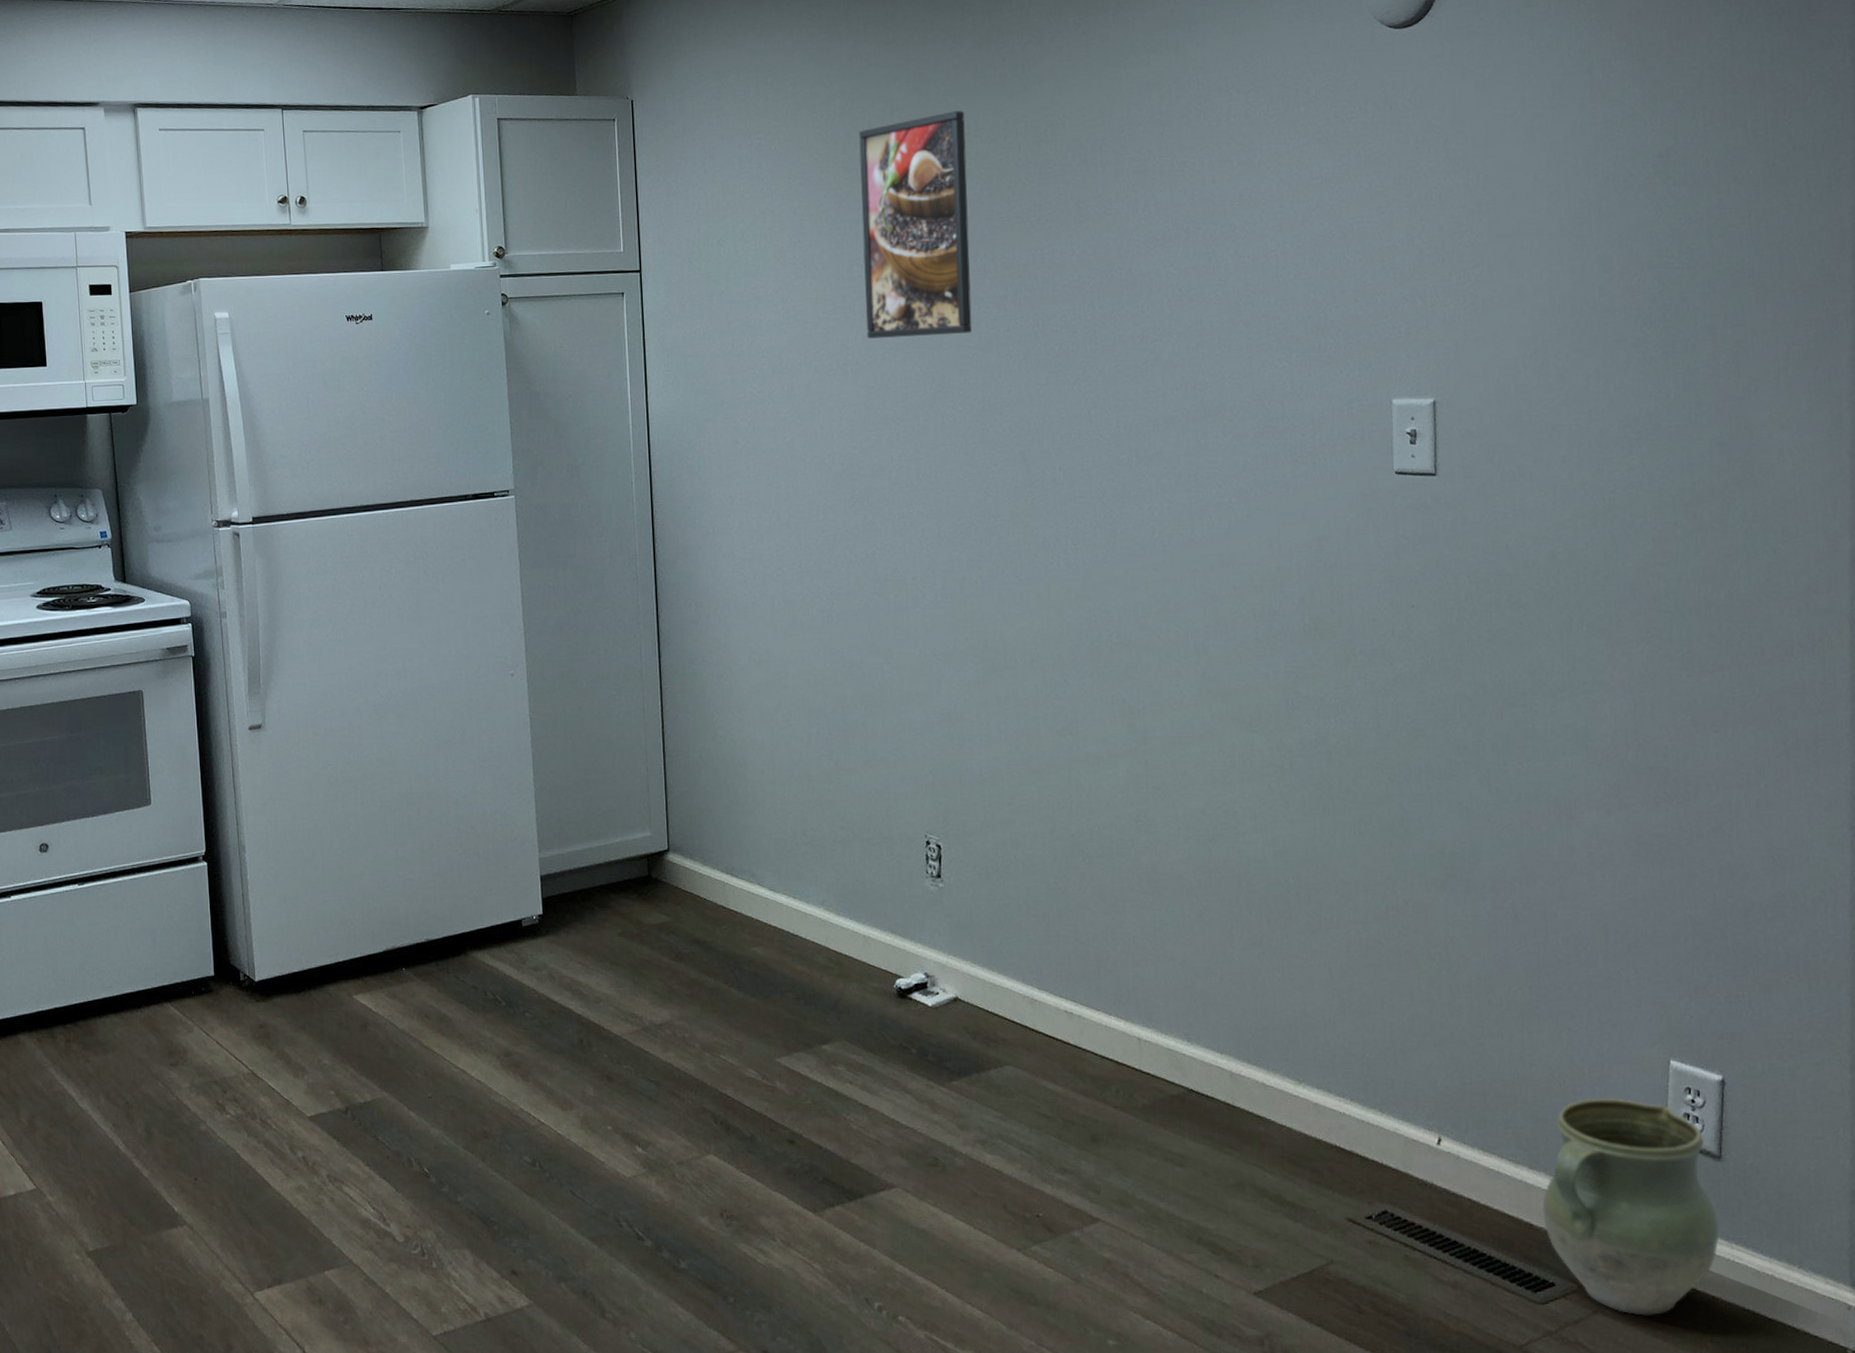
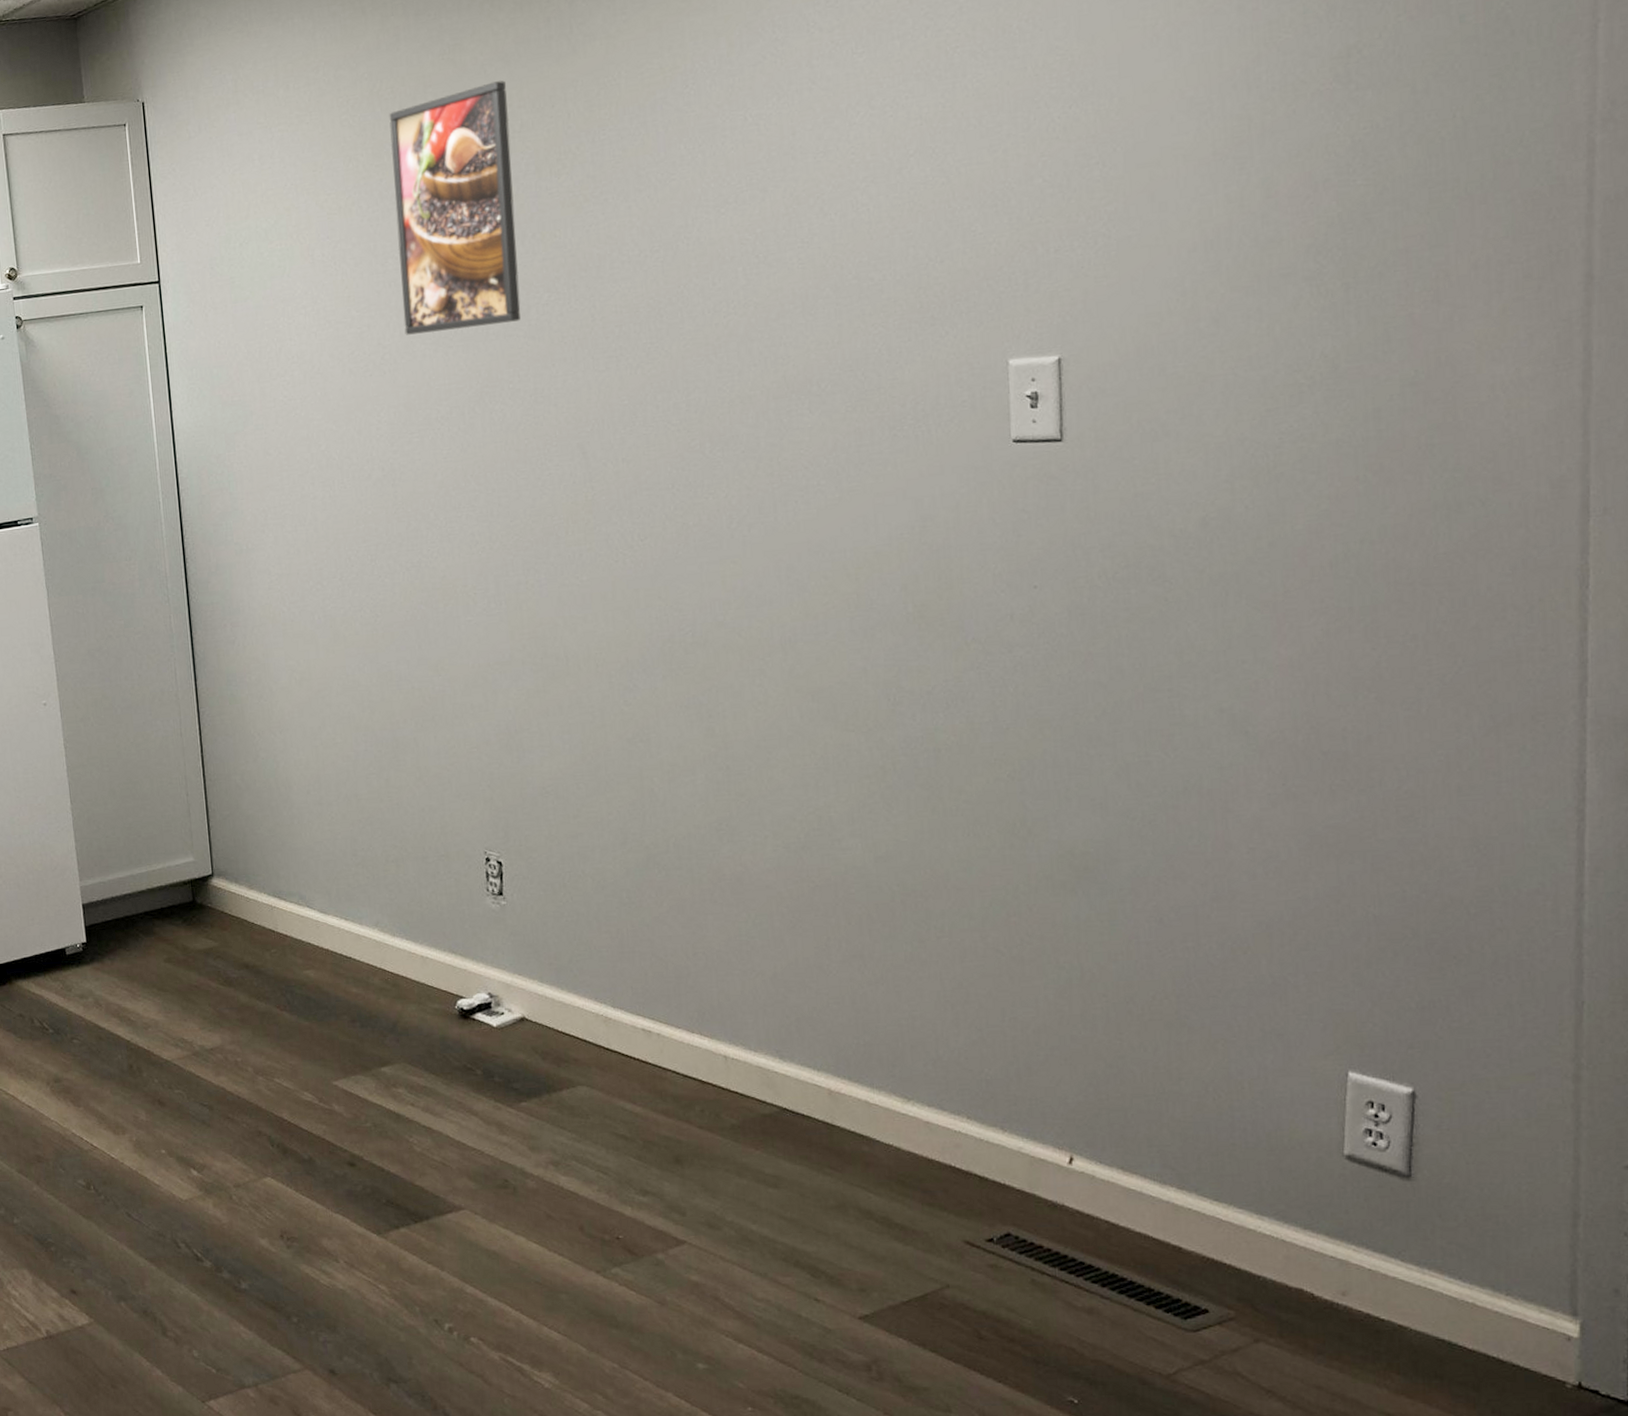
ceramic jug: present [1542,1098,1719,1316] -> none [1193,1113,1408,1345]

